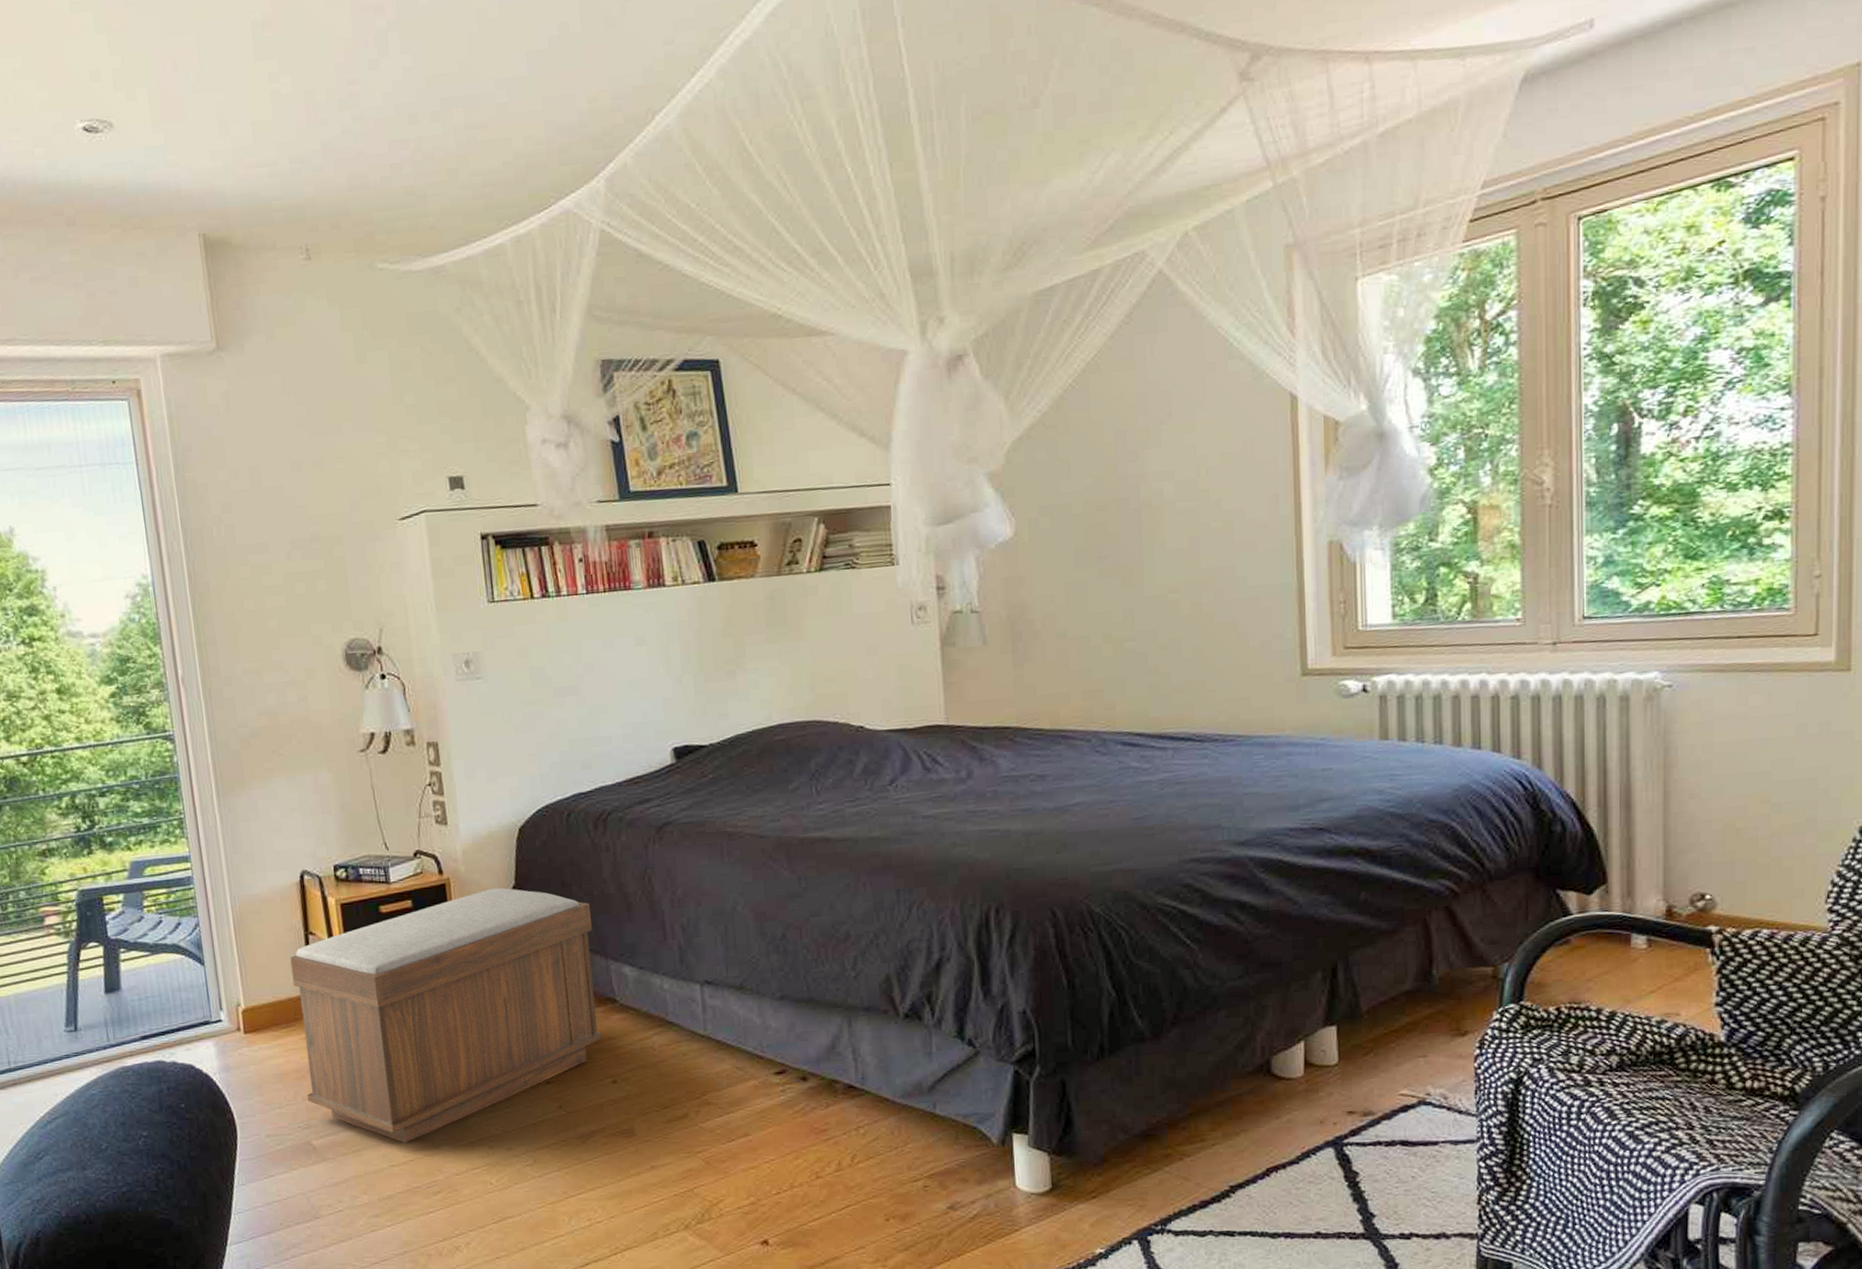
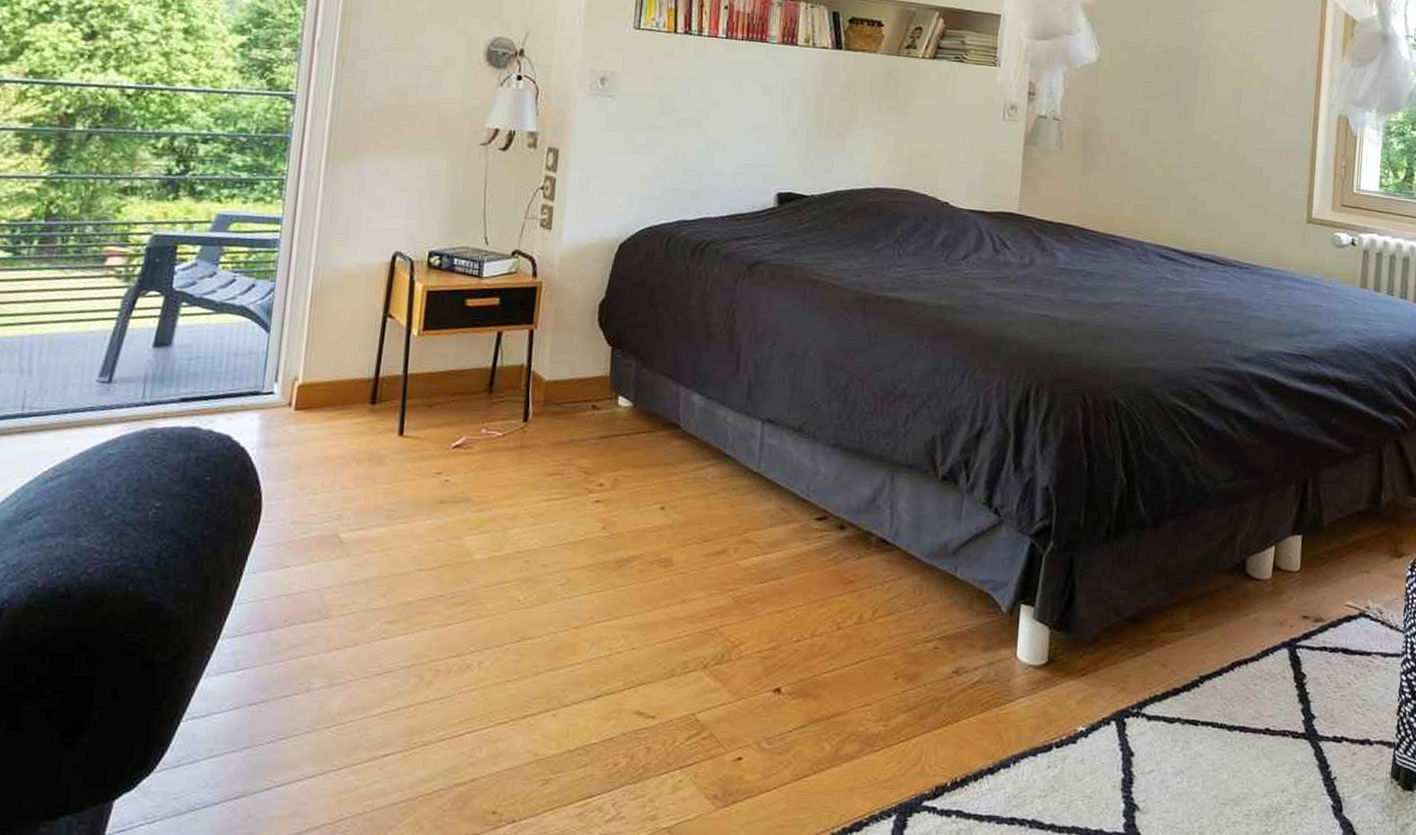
bench: present [290,887,603,1144] -> none [345,298,672,548]

